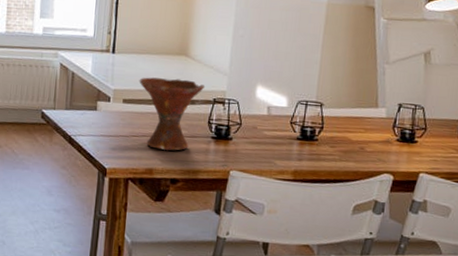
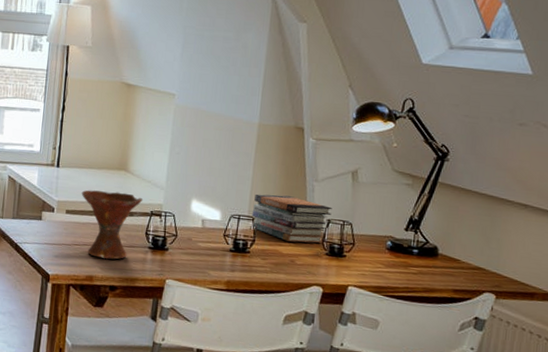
book stack: none [320,78,404,129] -> present [251,194,332,243]

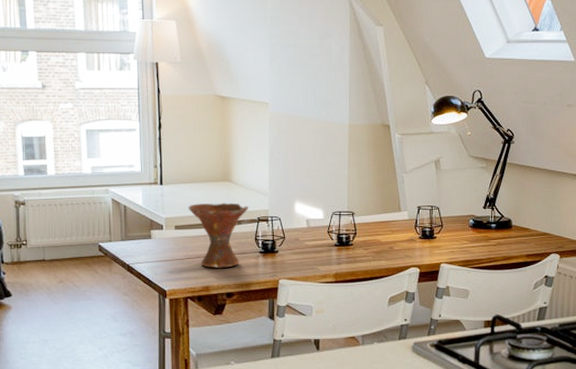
book stack: present [251,194,332,243] -> none [351,189,421,230]

